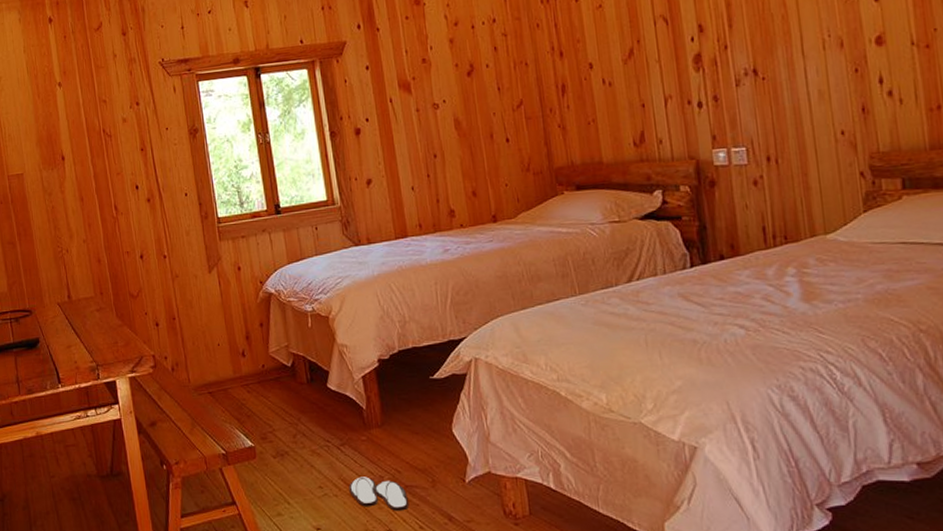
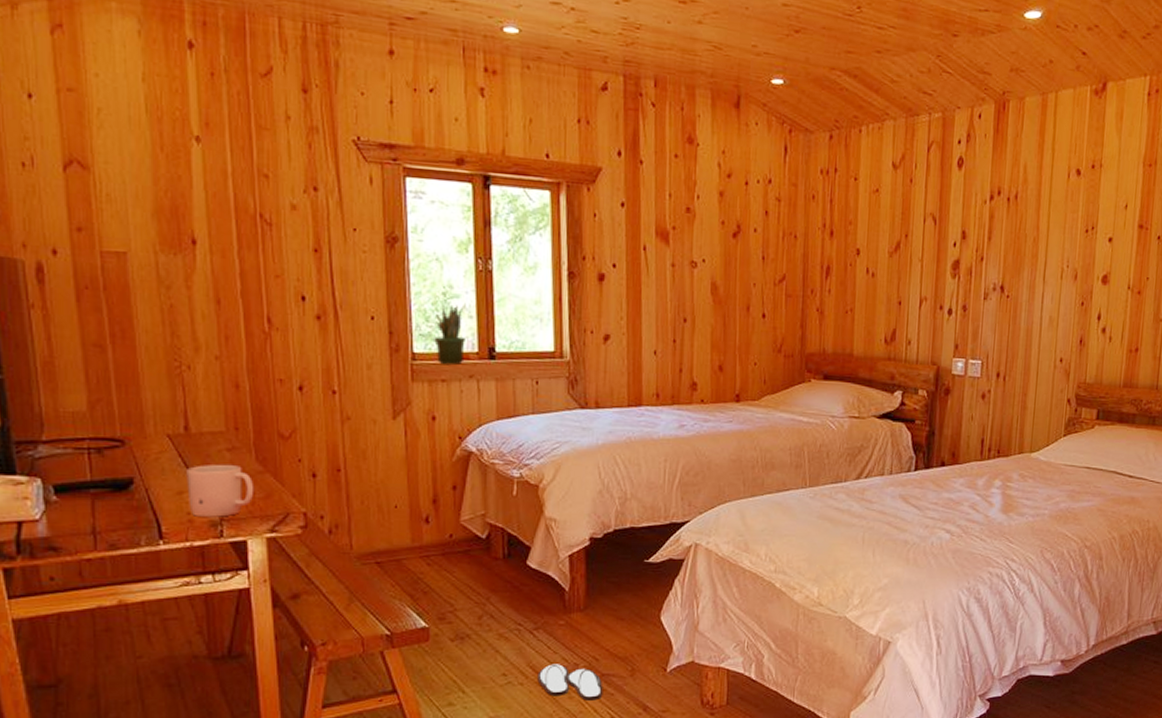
mug: none [72,321,118,364] -> present [186,464,254,517]
planter: none [231,174,258,224] -> present [434,304,465,366]

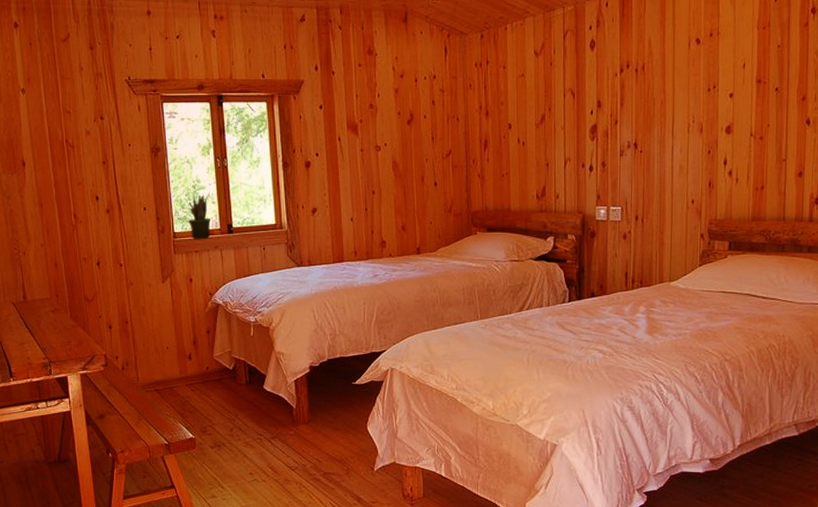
mug: present [186,464,254,517] -> none [26,321,71,360]
slippers: present [537,664,603,701] -> none [276,465,326,494]

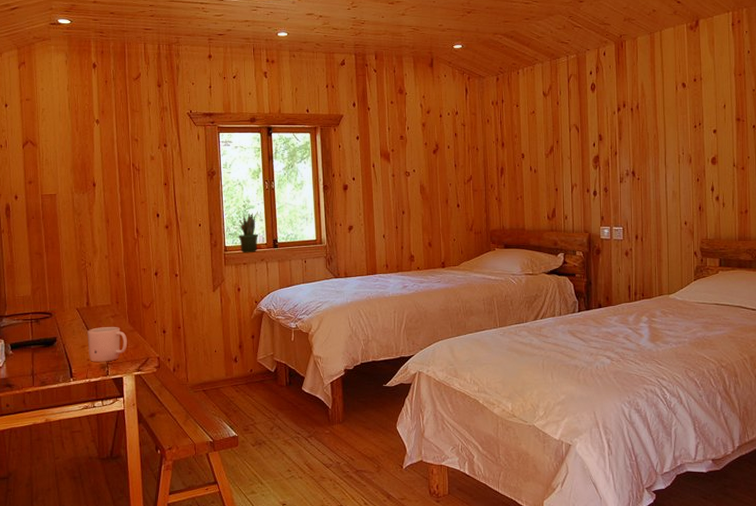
mug: none [26,321,71,360] -> present [87,326,128,362]

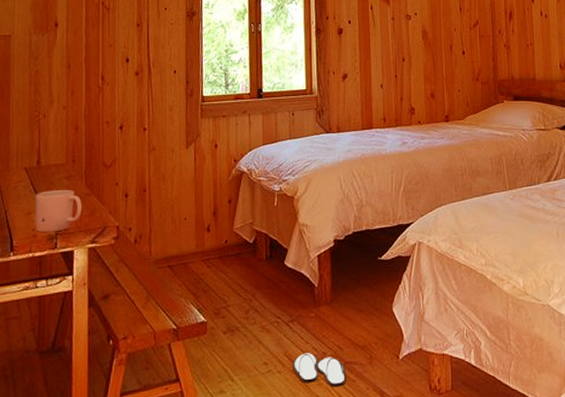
planter: present [238,213,258,253] -> none [218,58,241,104]
slippers: none [312,463,358,490] -> present [292,353,347,387]

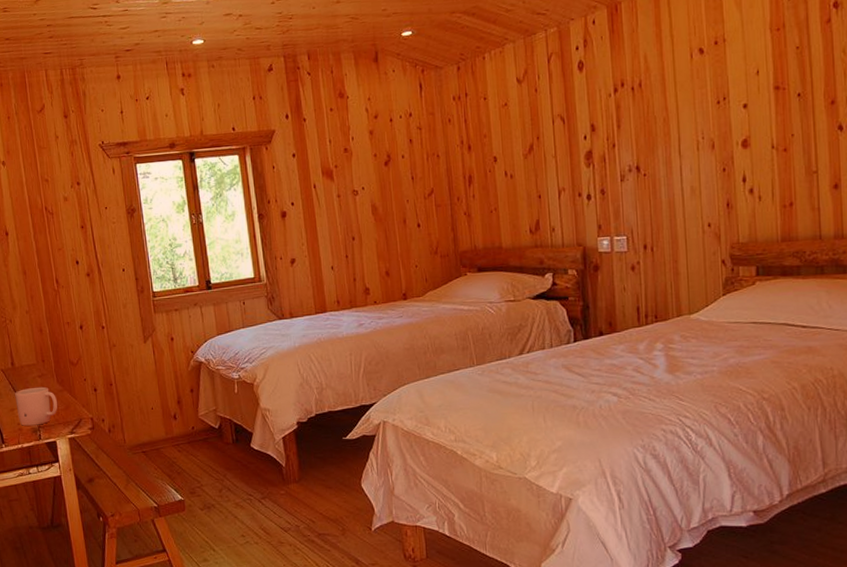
slippers: present [292,353,347,387] -> none [268,526,322,556]

